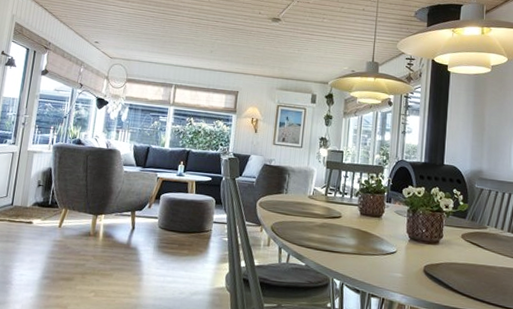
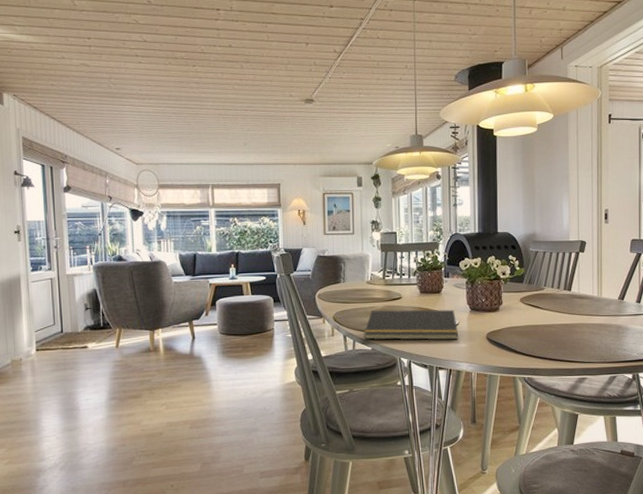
notepad: none [299,225,396,268] -> present [364,309,459,340]

